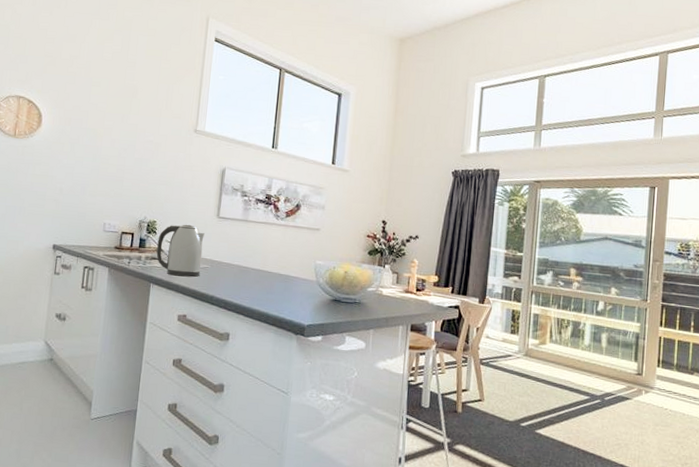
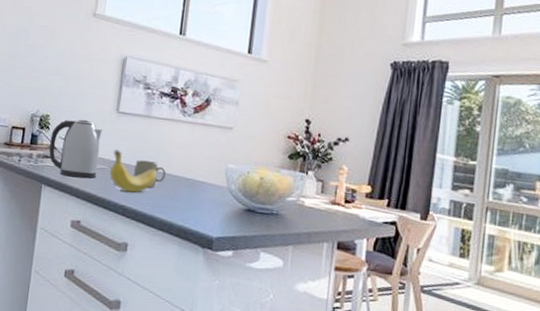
fruit: none [212,251,255,288] -> present [110,150,157,193]
mug: none [234,259,262,283] -> present [134,160,166,188]

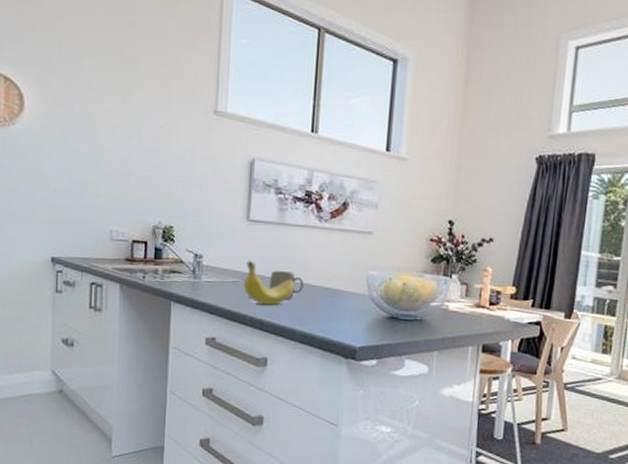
kettle: present [49,119,102,179] -> none [176,229,232,293]

